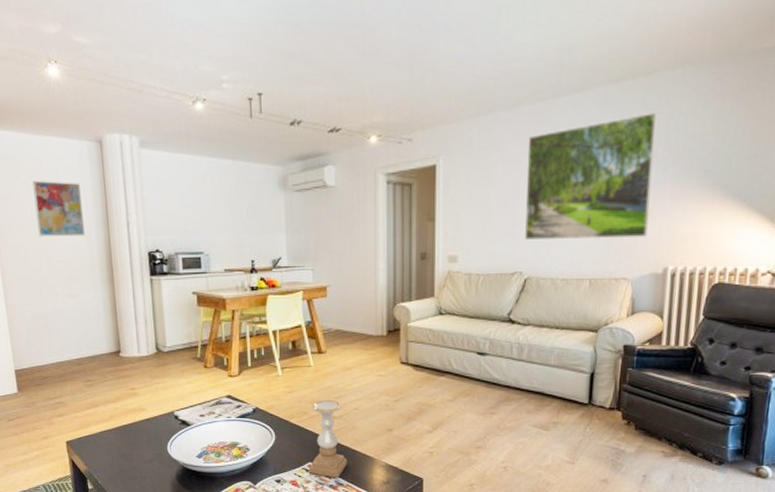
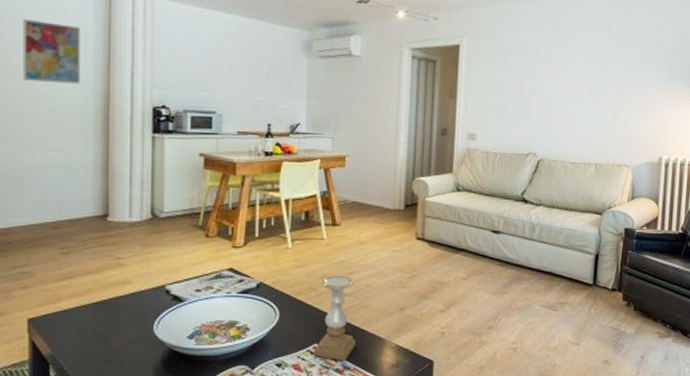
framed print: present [525,113,656,241] -> none [539,18,653,128]

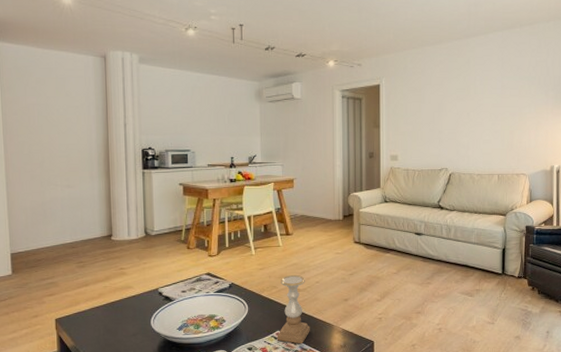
wall art: present [23,18,81,85] -> none [41,87,87,135]

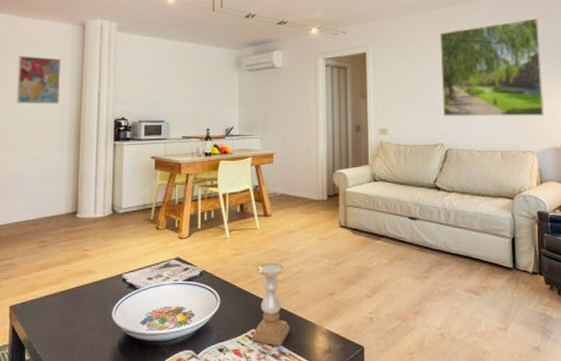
wall art: none [41,87,87,135] -> present [16,55,61,104]
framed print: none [448,52,539,144] -> present [439,18,545,117]

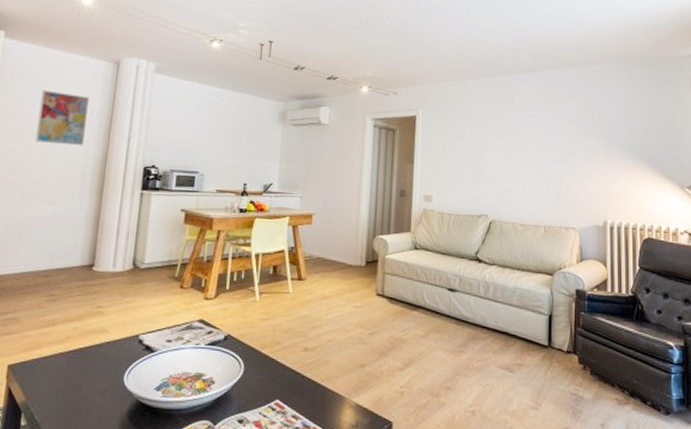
candle holder: present [252,262,290,347] -> none [275,329,317,420]
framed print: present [439,18,545,117] -> none [490,94,590,193]

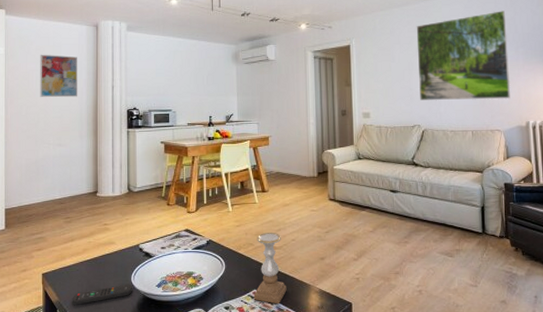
remote control: none [42,384,124,410] -> present [72,284,132,306]
candle holder: none [275,329,317,420] -> present [253,232,287,304]
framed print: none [490,94,590,193] -> present [416,11,511,101]

